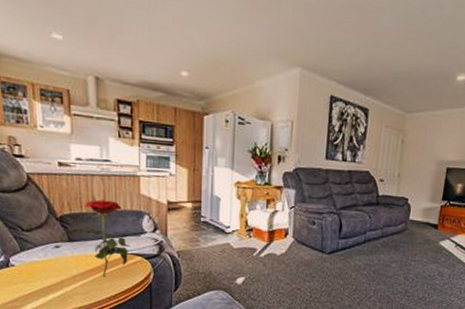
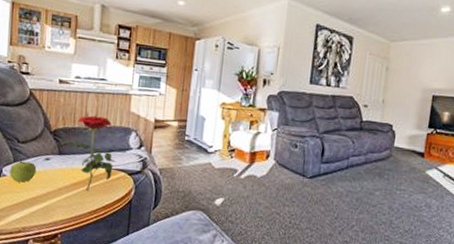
fruit: none [17,250,47,272] -> present [9,161,37,183]

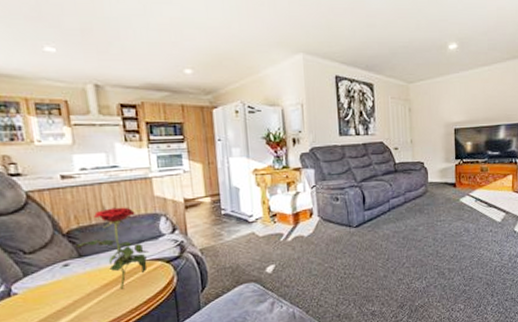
fruit: present [9,161,37,183] -> none [20,272,56,298]

